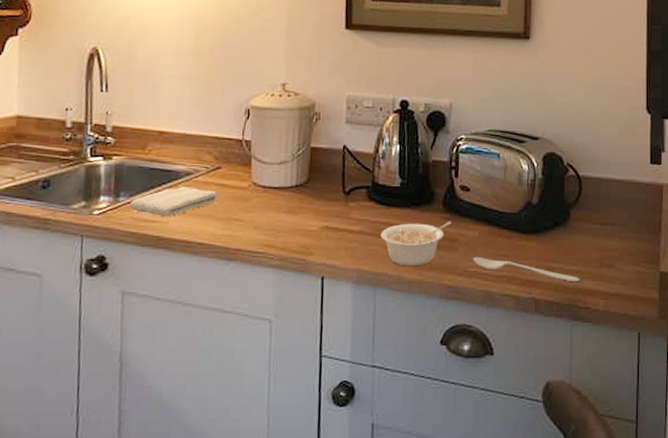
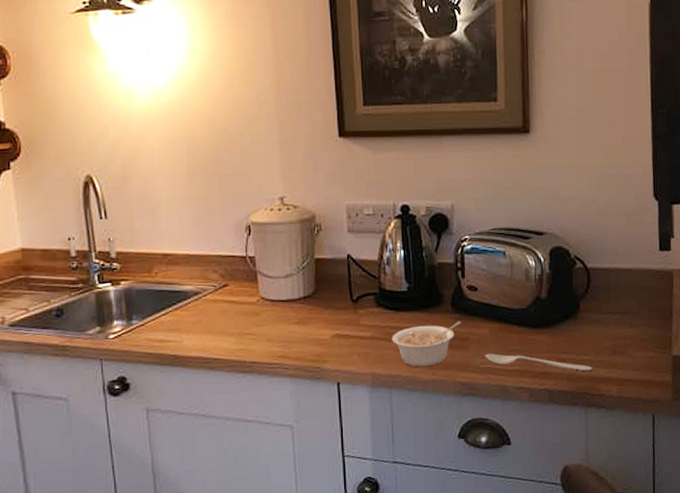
washcloth: present [128,186,218,218] -> none [142,305,228,337]

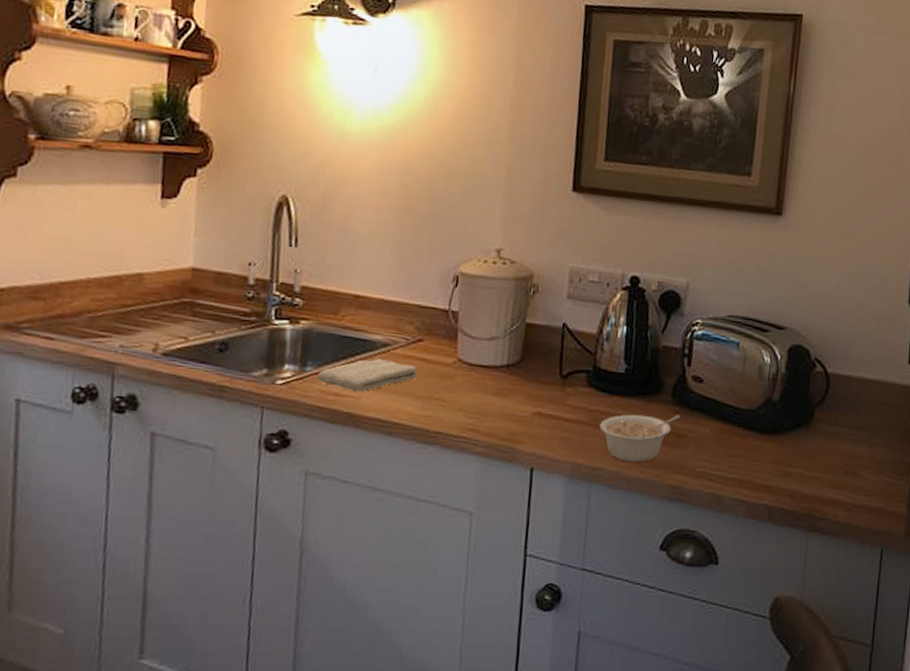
washcloth: none [142,305,228,337] -> present [316,358,418,393]
spoon: present [485,353,592,372] -> none [702,455,820,491]

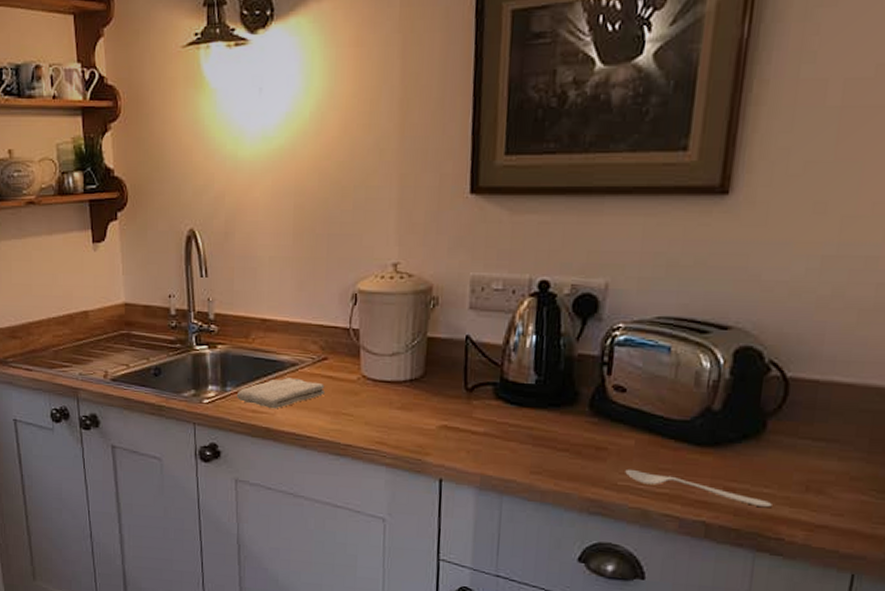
legume: present [599,414,681,462] -> none [509,426,600,475]
spoon: none [702,455,820,491] -> present [625,469,772,508]

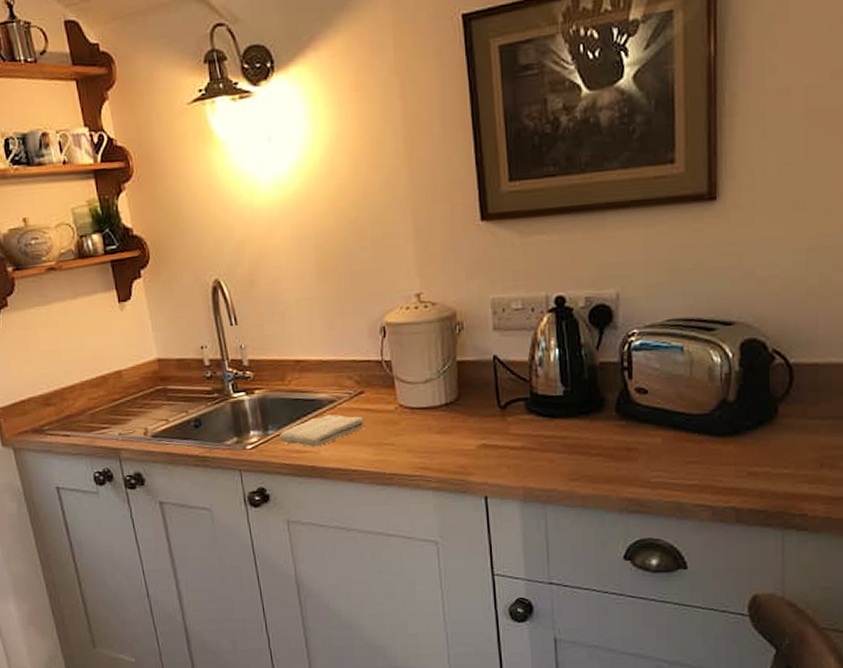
spoon: present [625,469,772,508] -> none [656,465,793,488]

